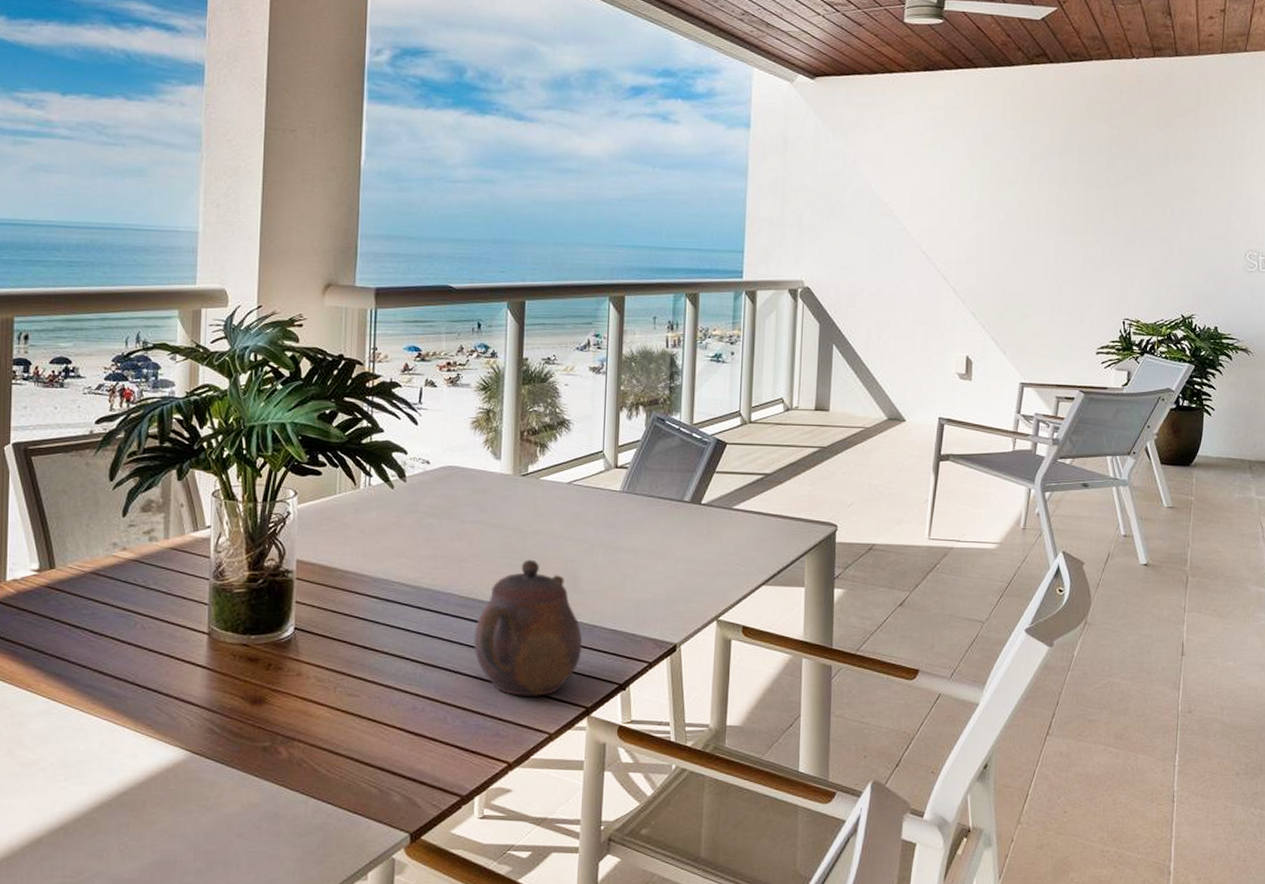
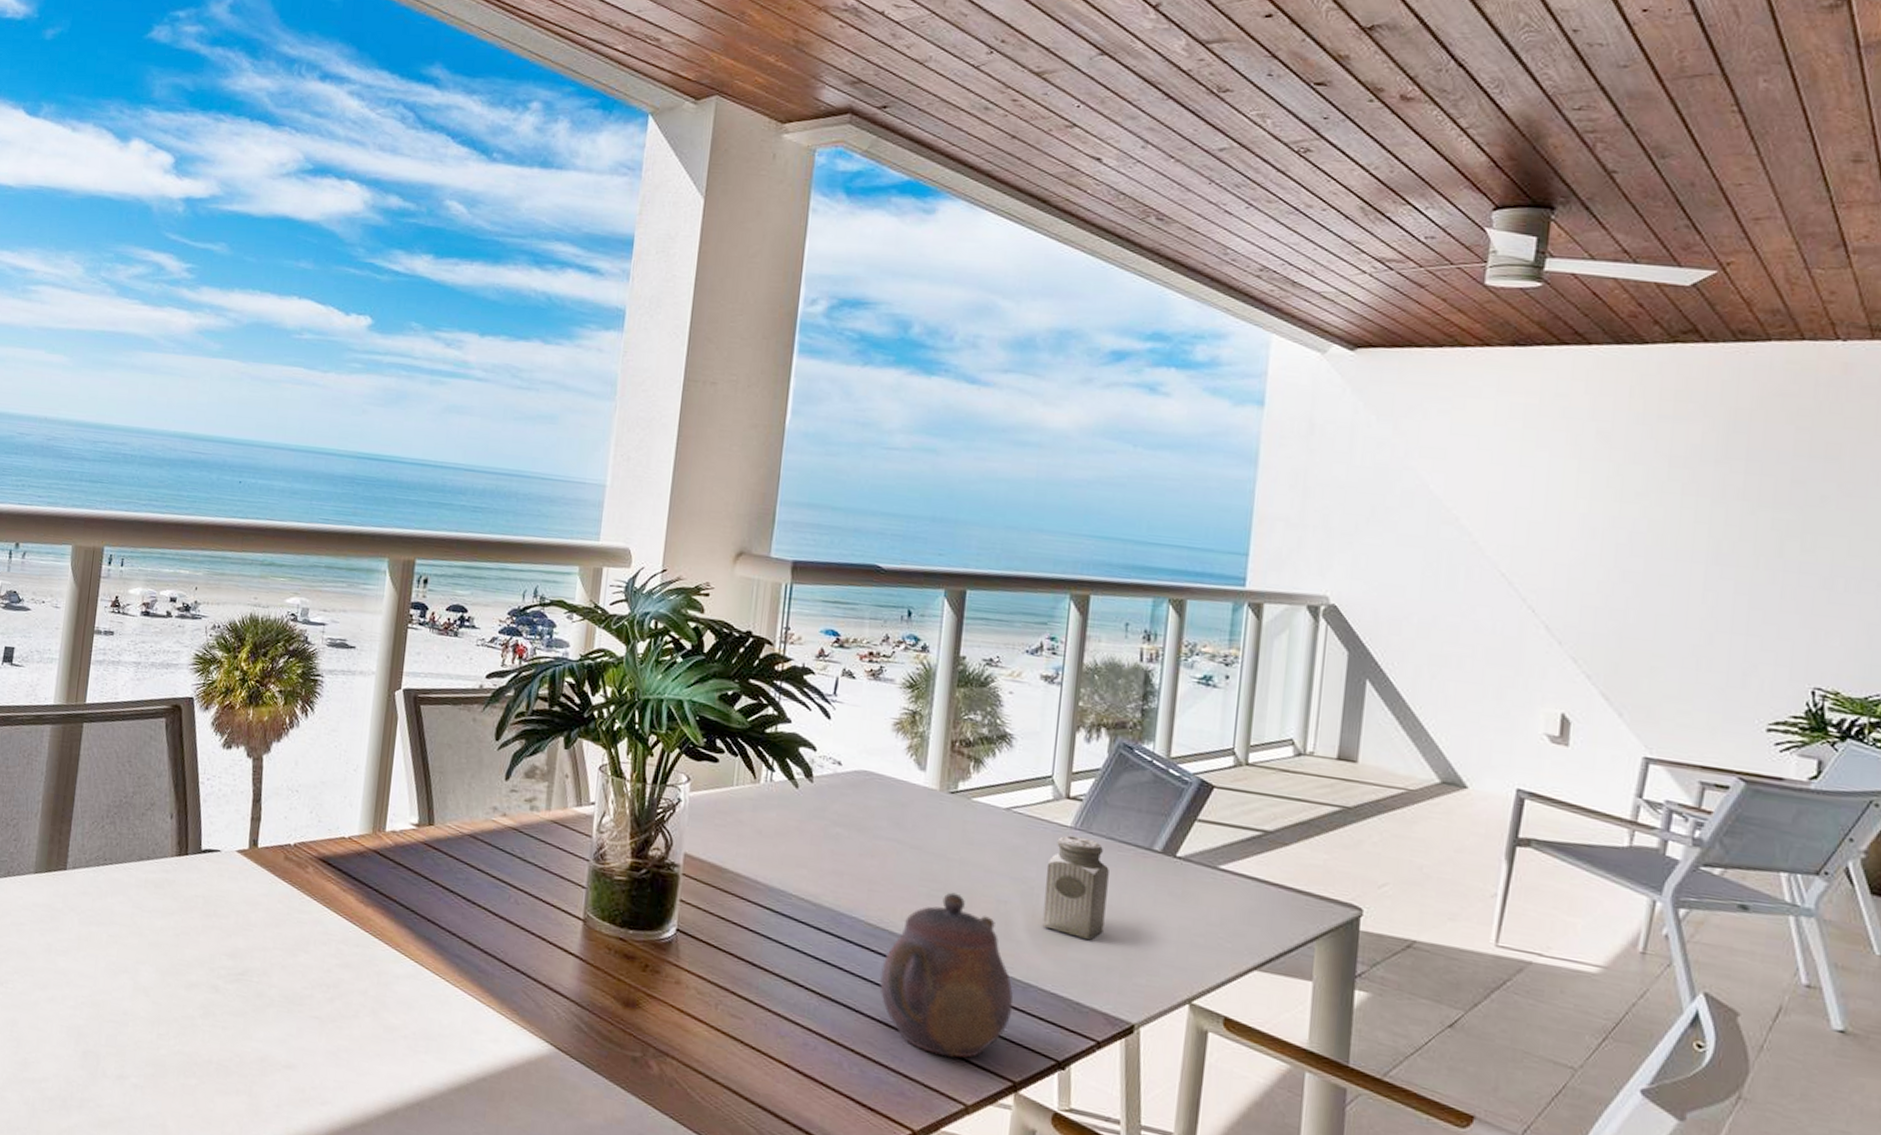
salt shaker: none [602,498,651,581] -> present [1043,835,1109,940]

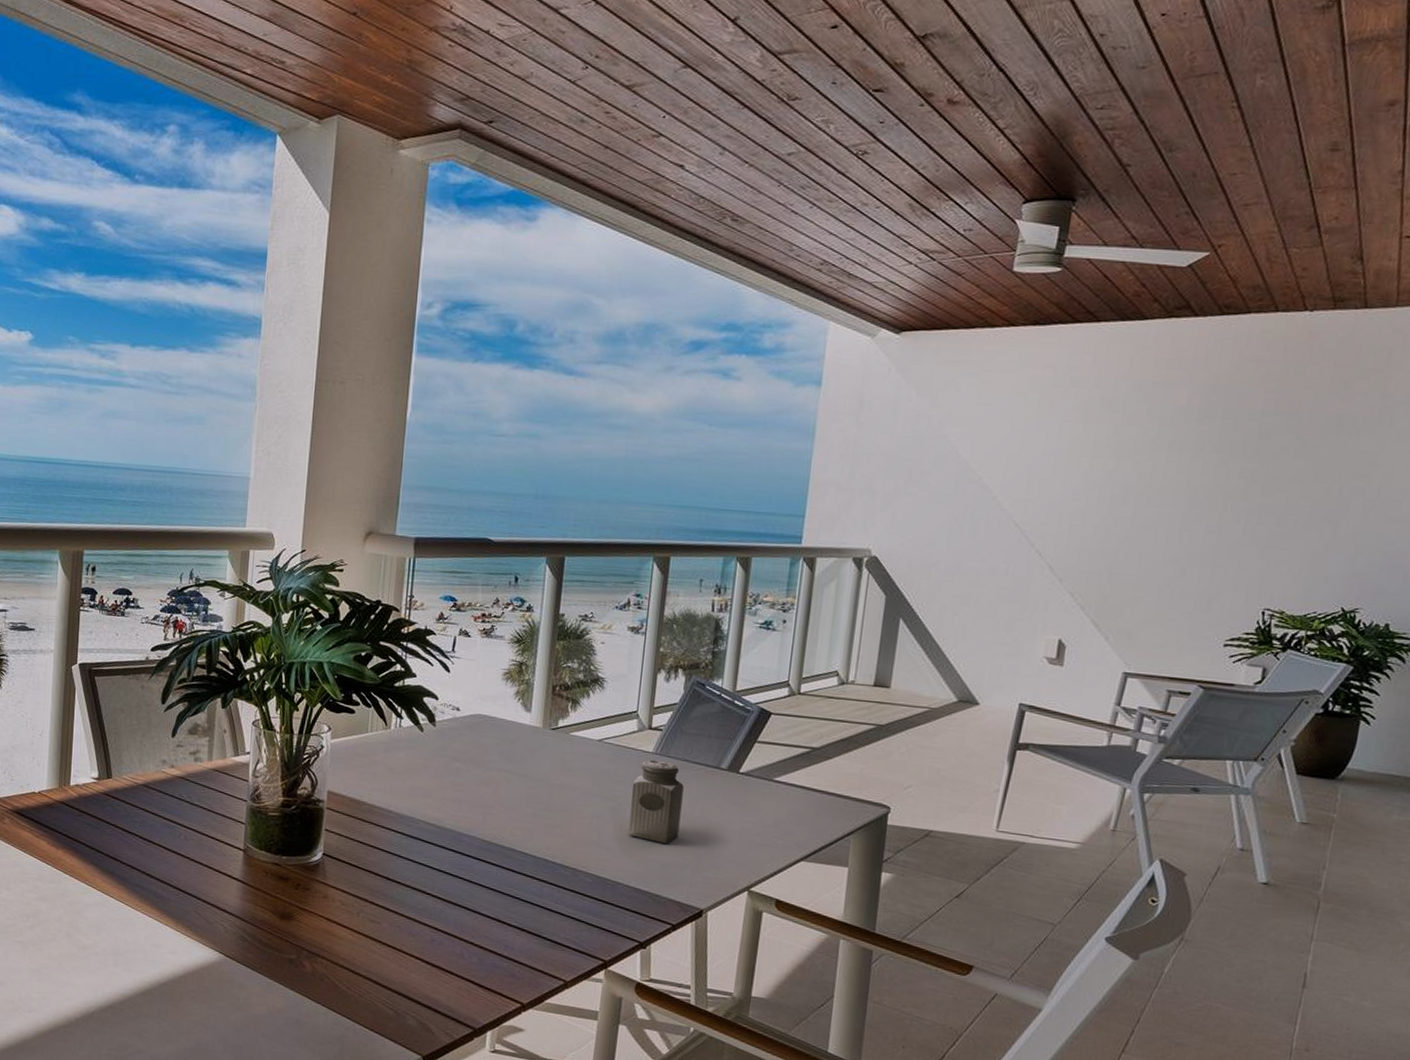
teapot: present [880,892,1013,1058] -> none [494,811,604,944]

